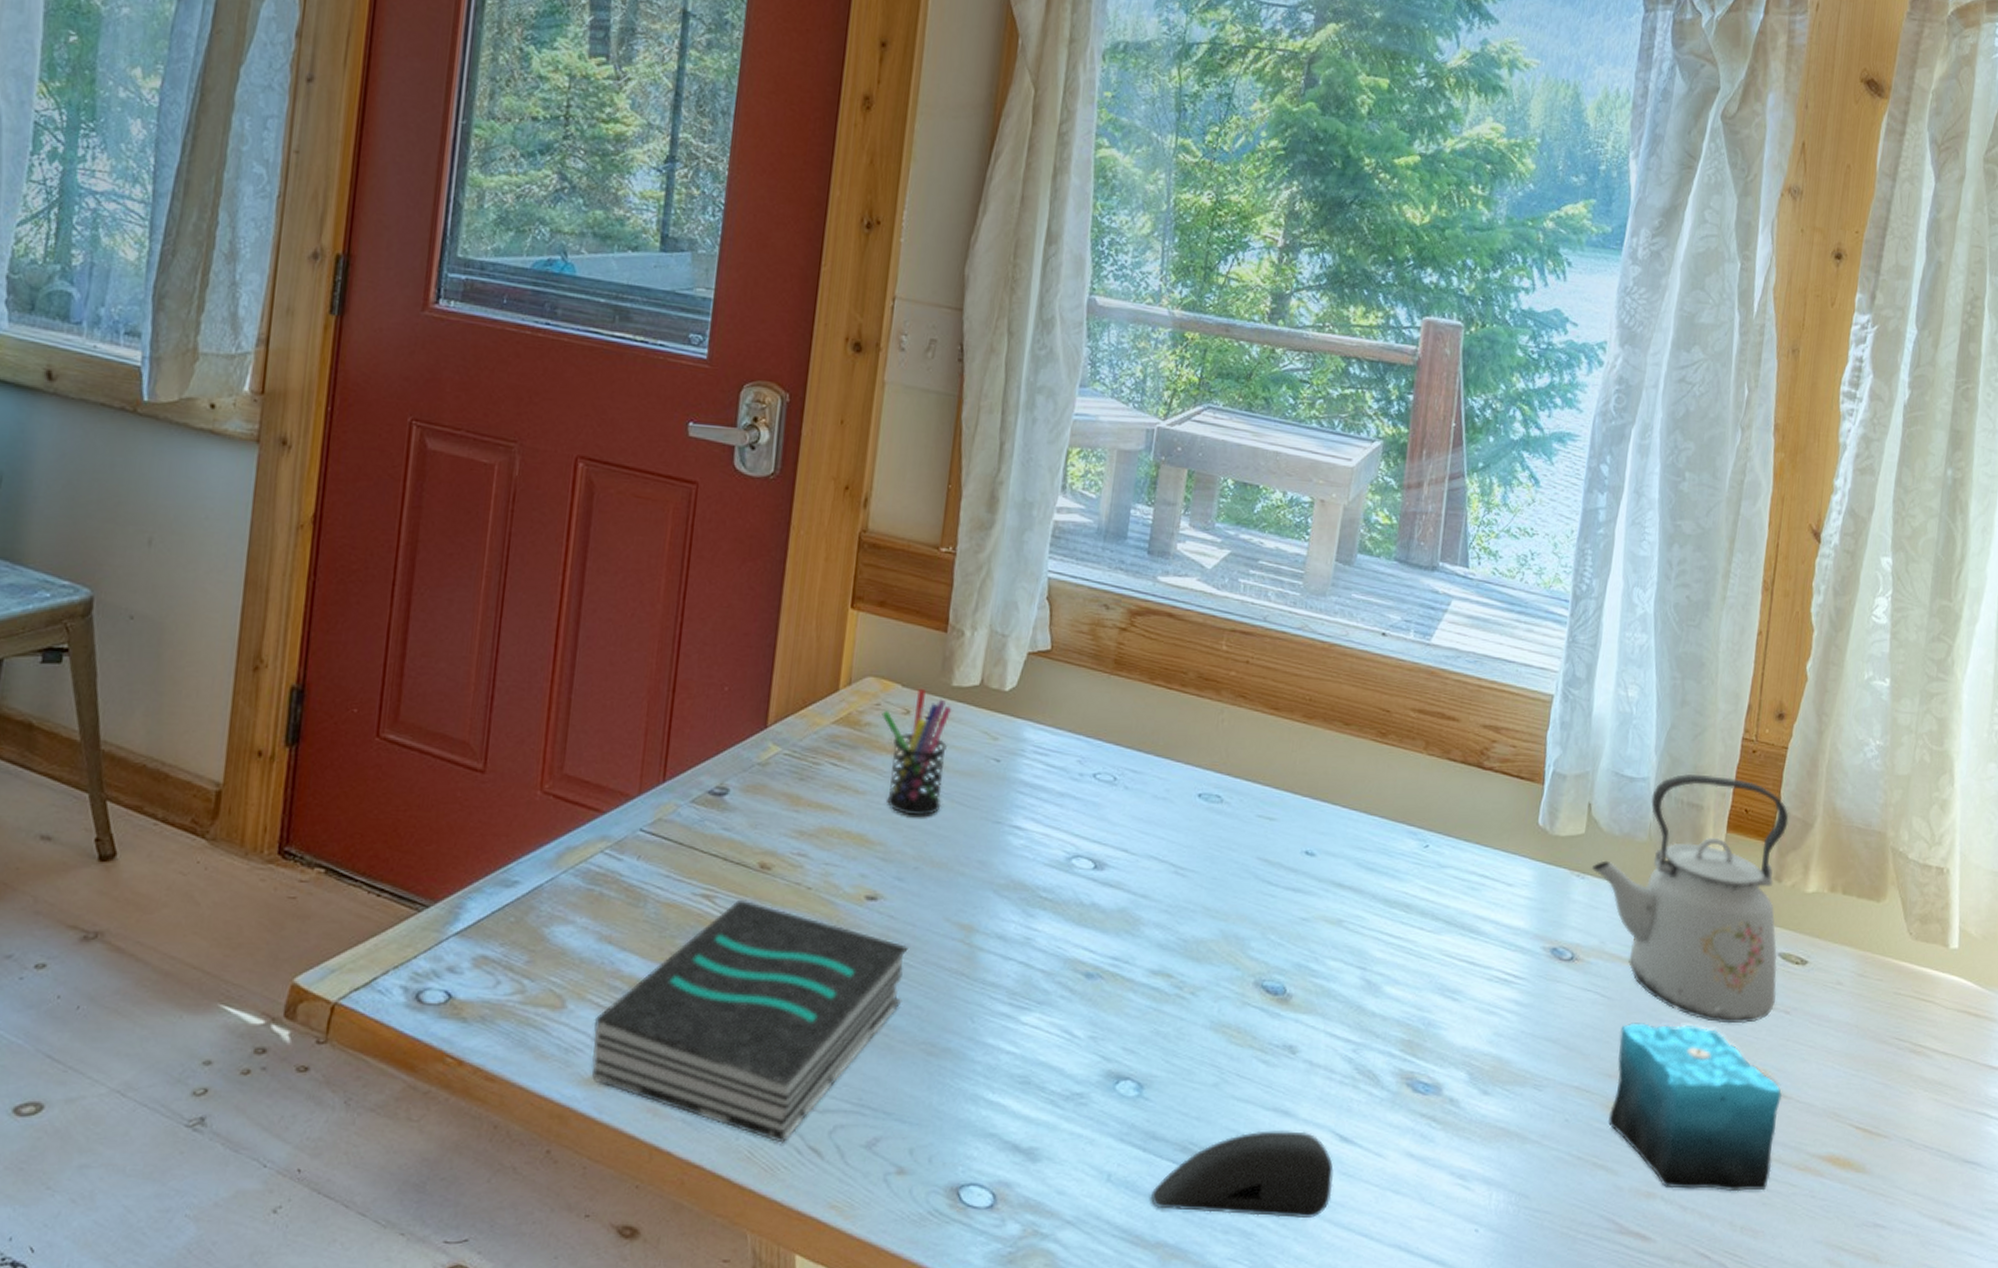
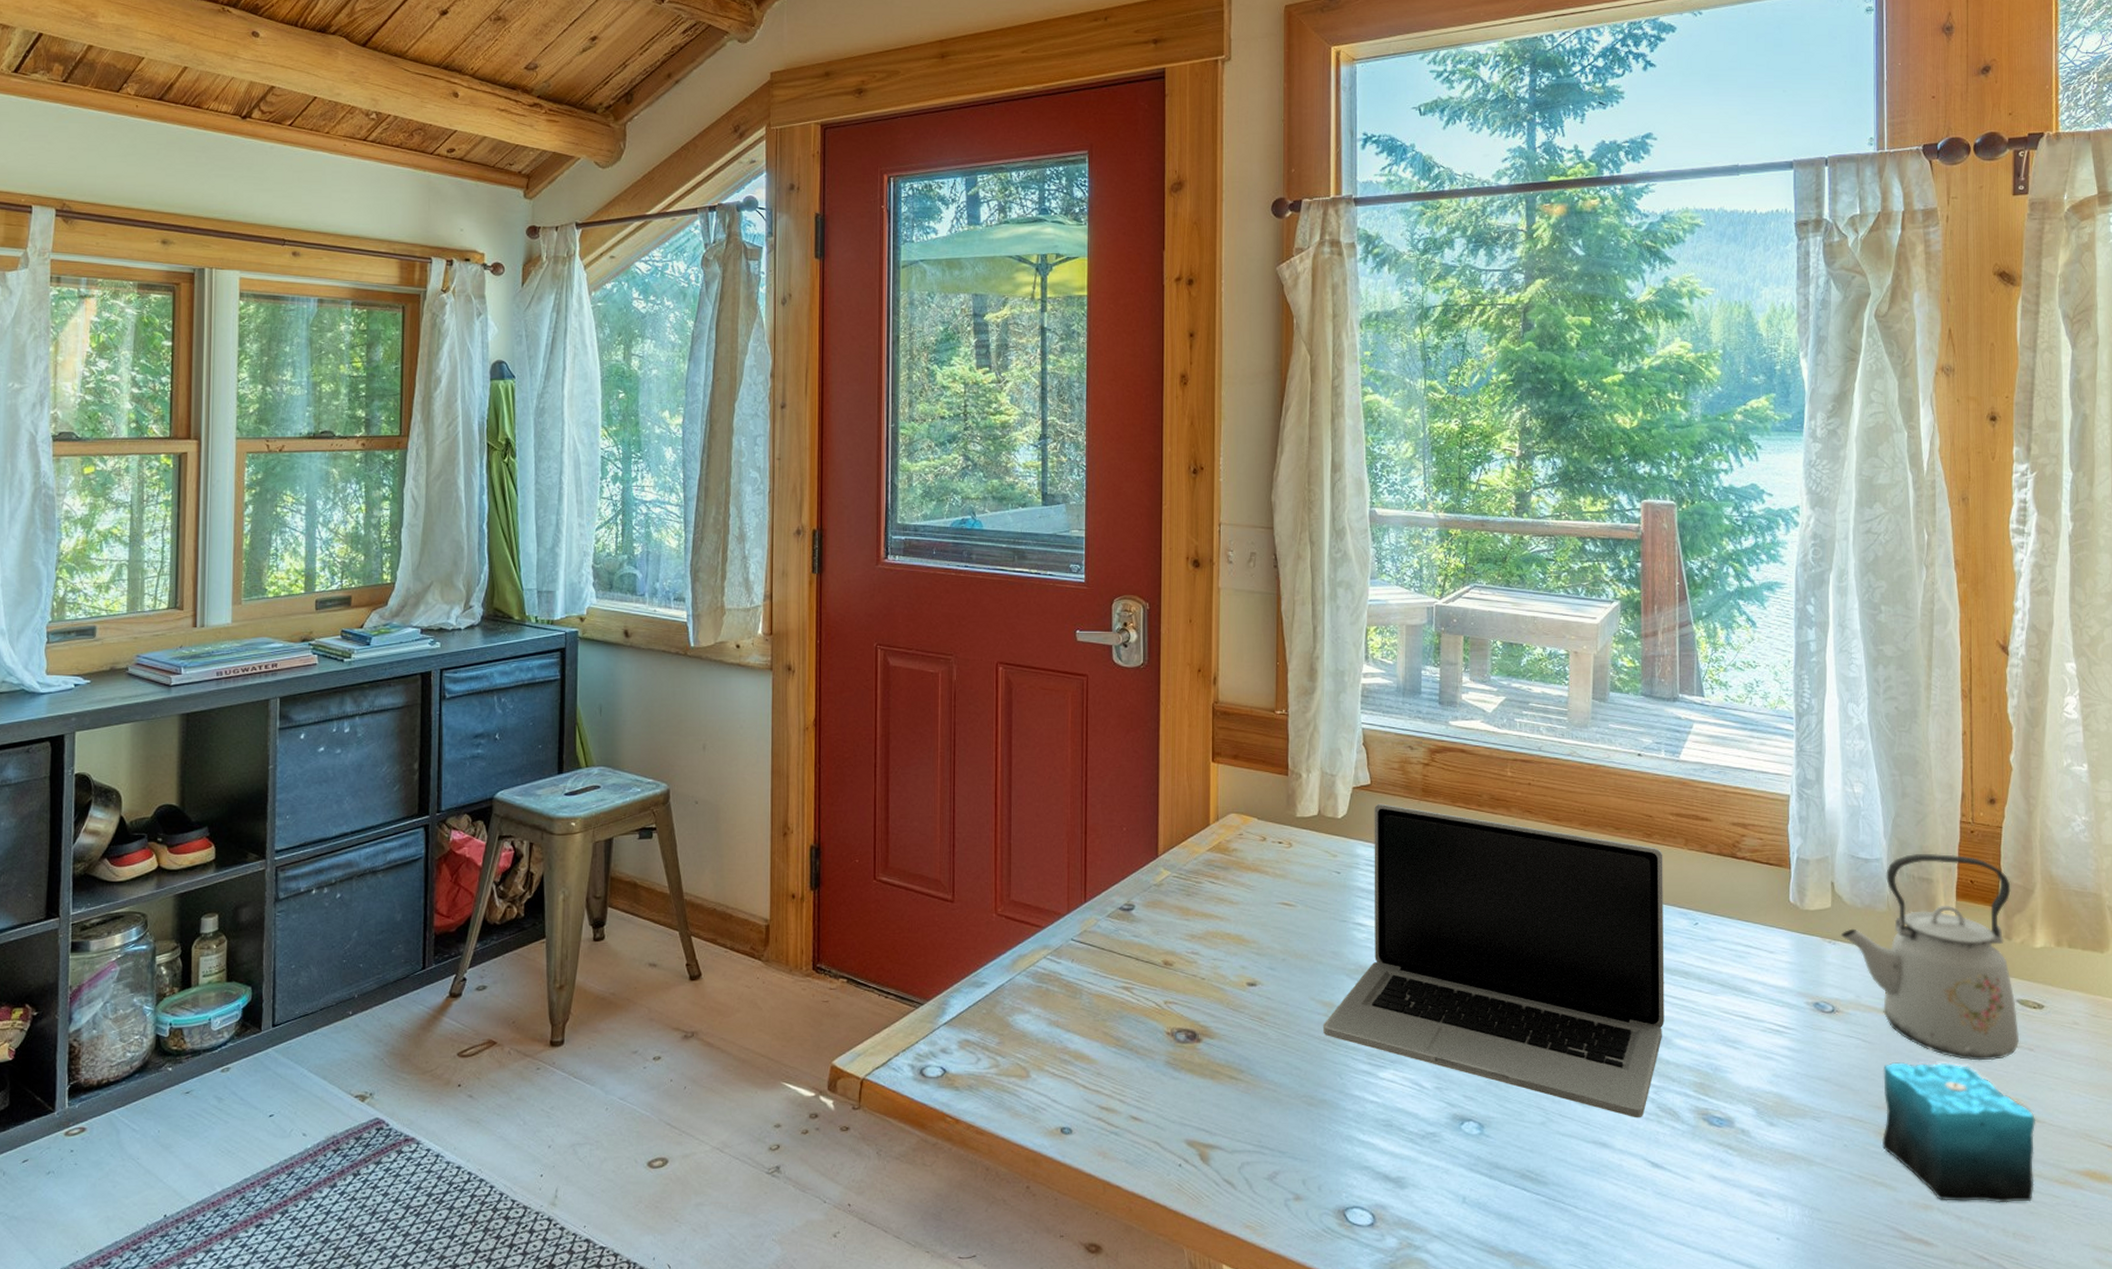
book: present [591,900,910,1143] -> none [1052,990,1286,1178]
pen holder: present [881,688,953,817] -> none [1244,820,1299,919]
laptop: none [956,675,1398,1082] -> present [1323,803,1664,1118]
computer mouse: present [1151,1131,1334,1218] -> none [1501,1159,1651,1230]

